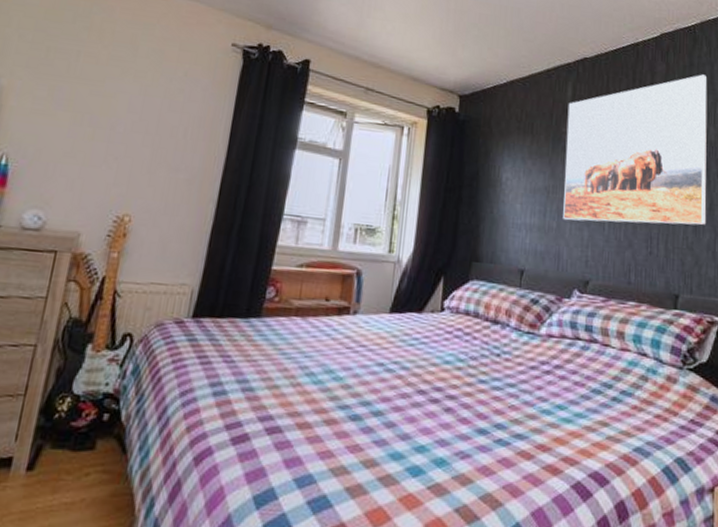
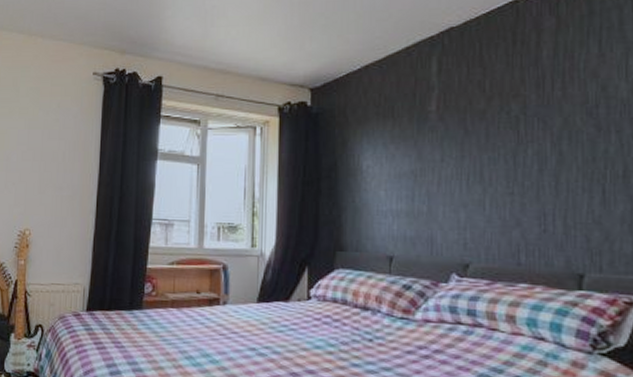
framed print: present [563,74,707,226] -> none [433,21,619,204]

